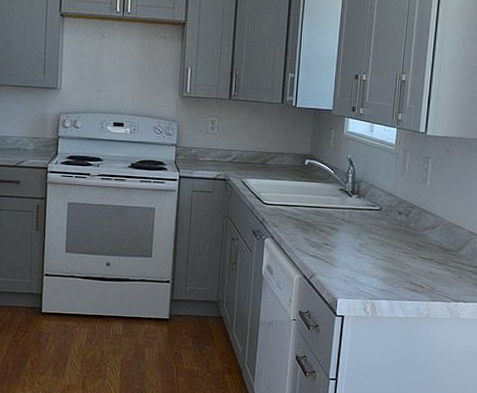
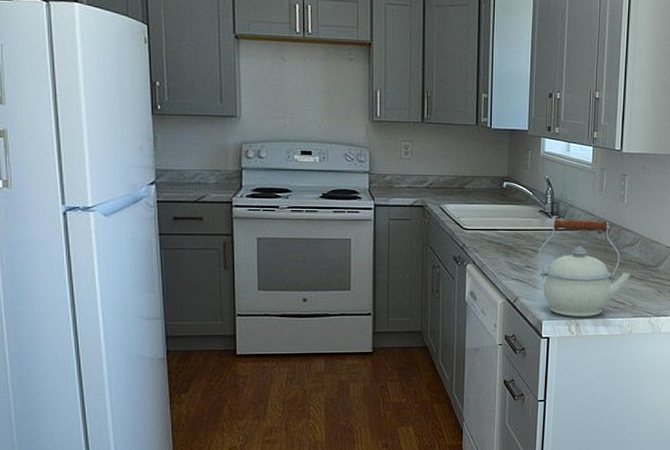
kettle: none [337,198,430,298] -> present [538,218,631,317]

